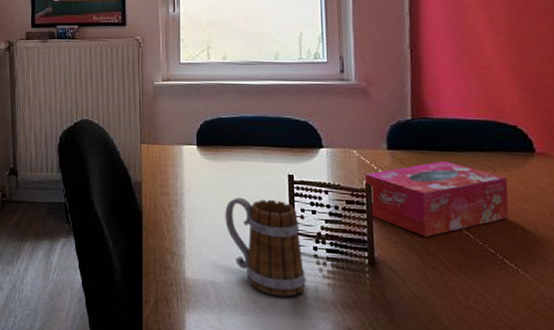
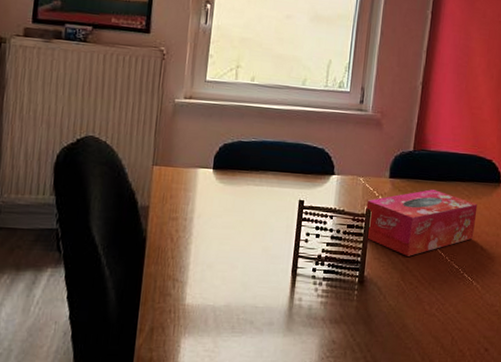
mug: present [225,197,306,297] -> none [232,222,303,317]

